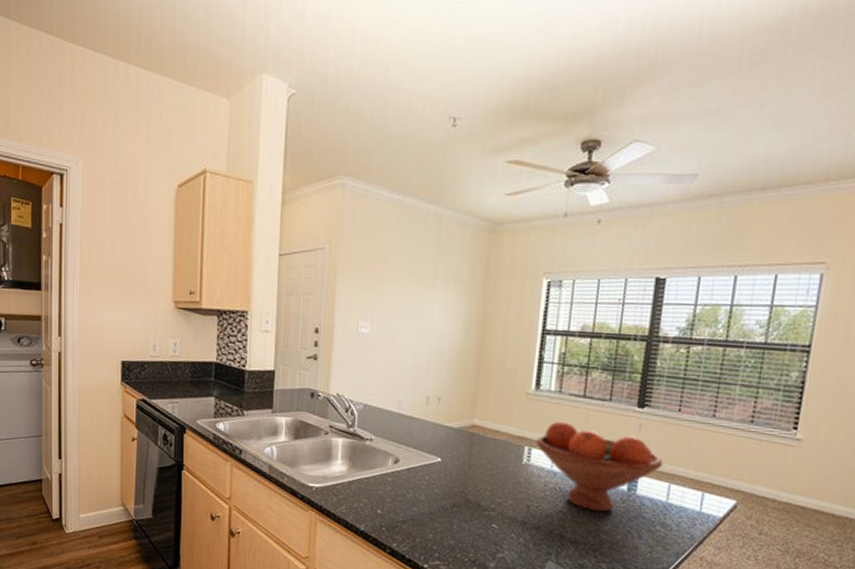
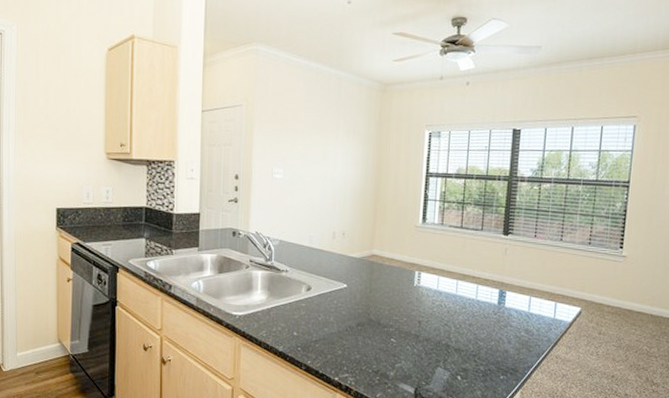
fruit bowl: present [536,421,664,512] -> none [424,248,525,323]

